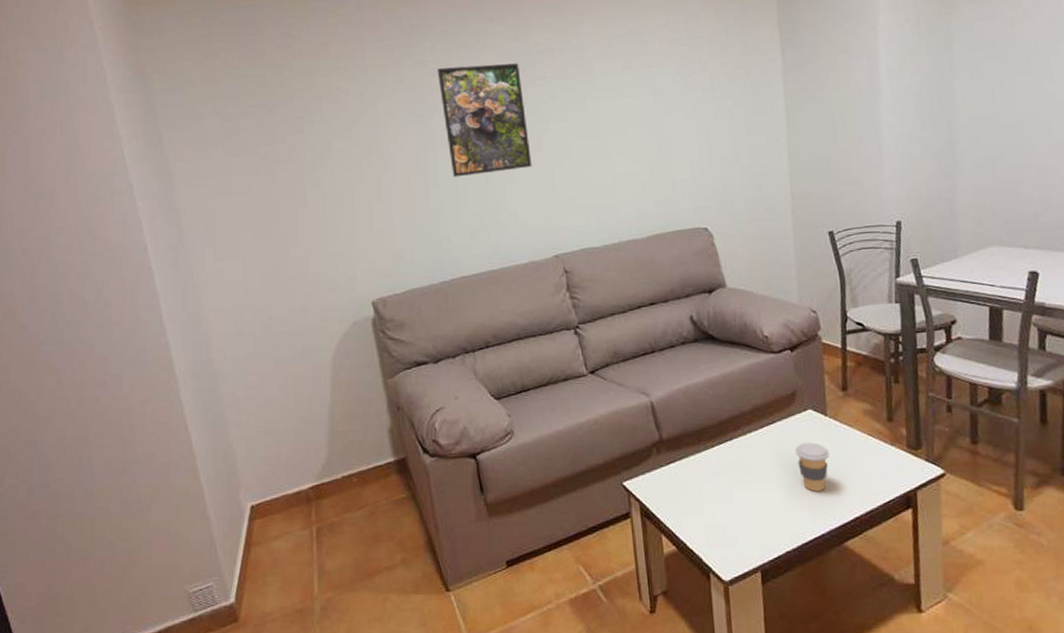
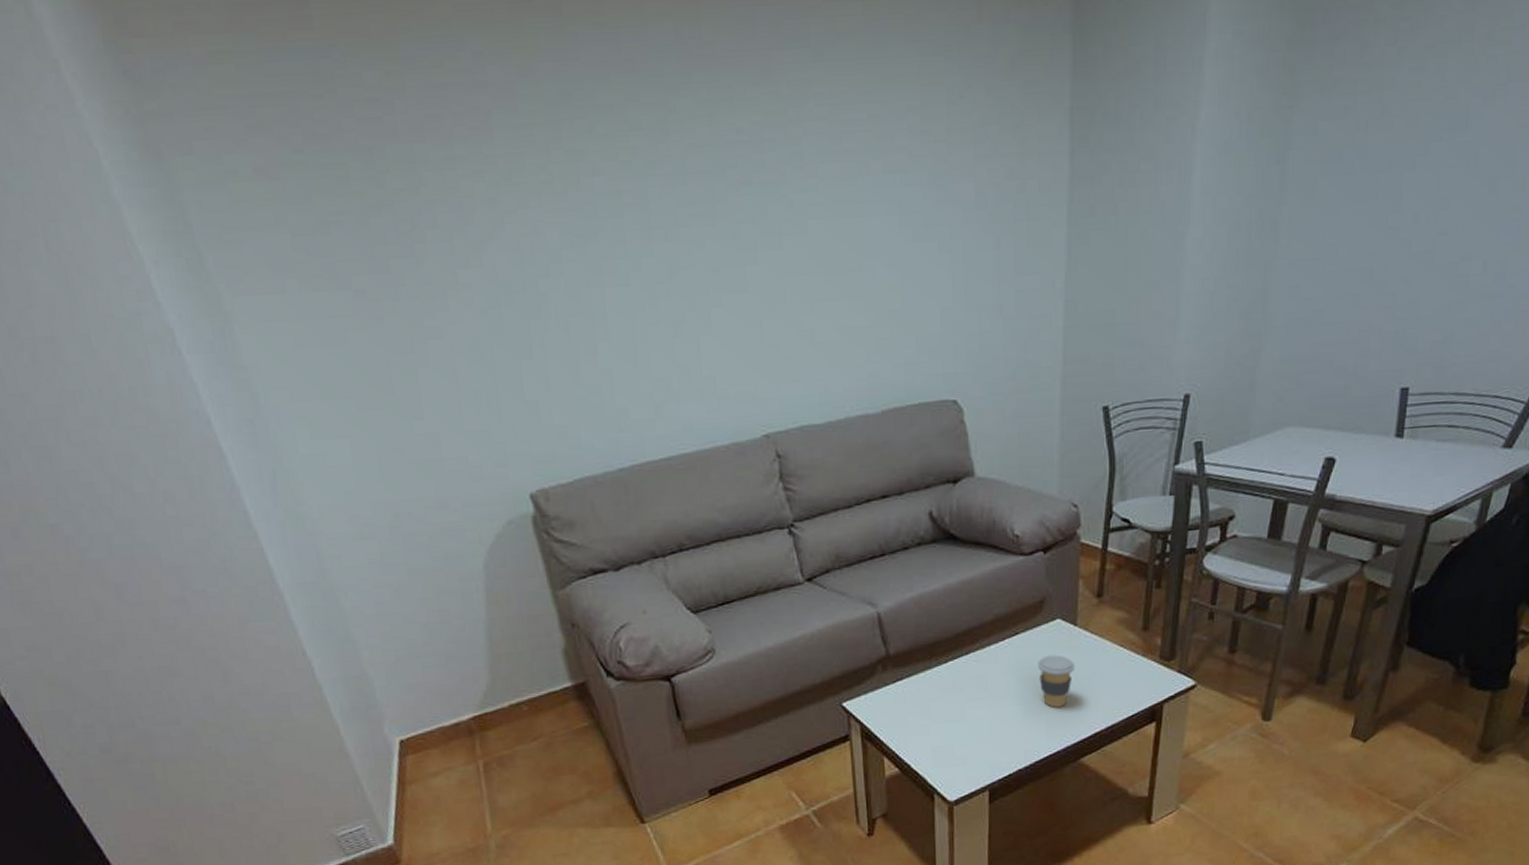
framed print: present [437,63,532,178] -> none [599,159,735,327]

